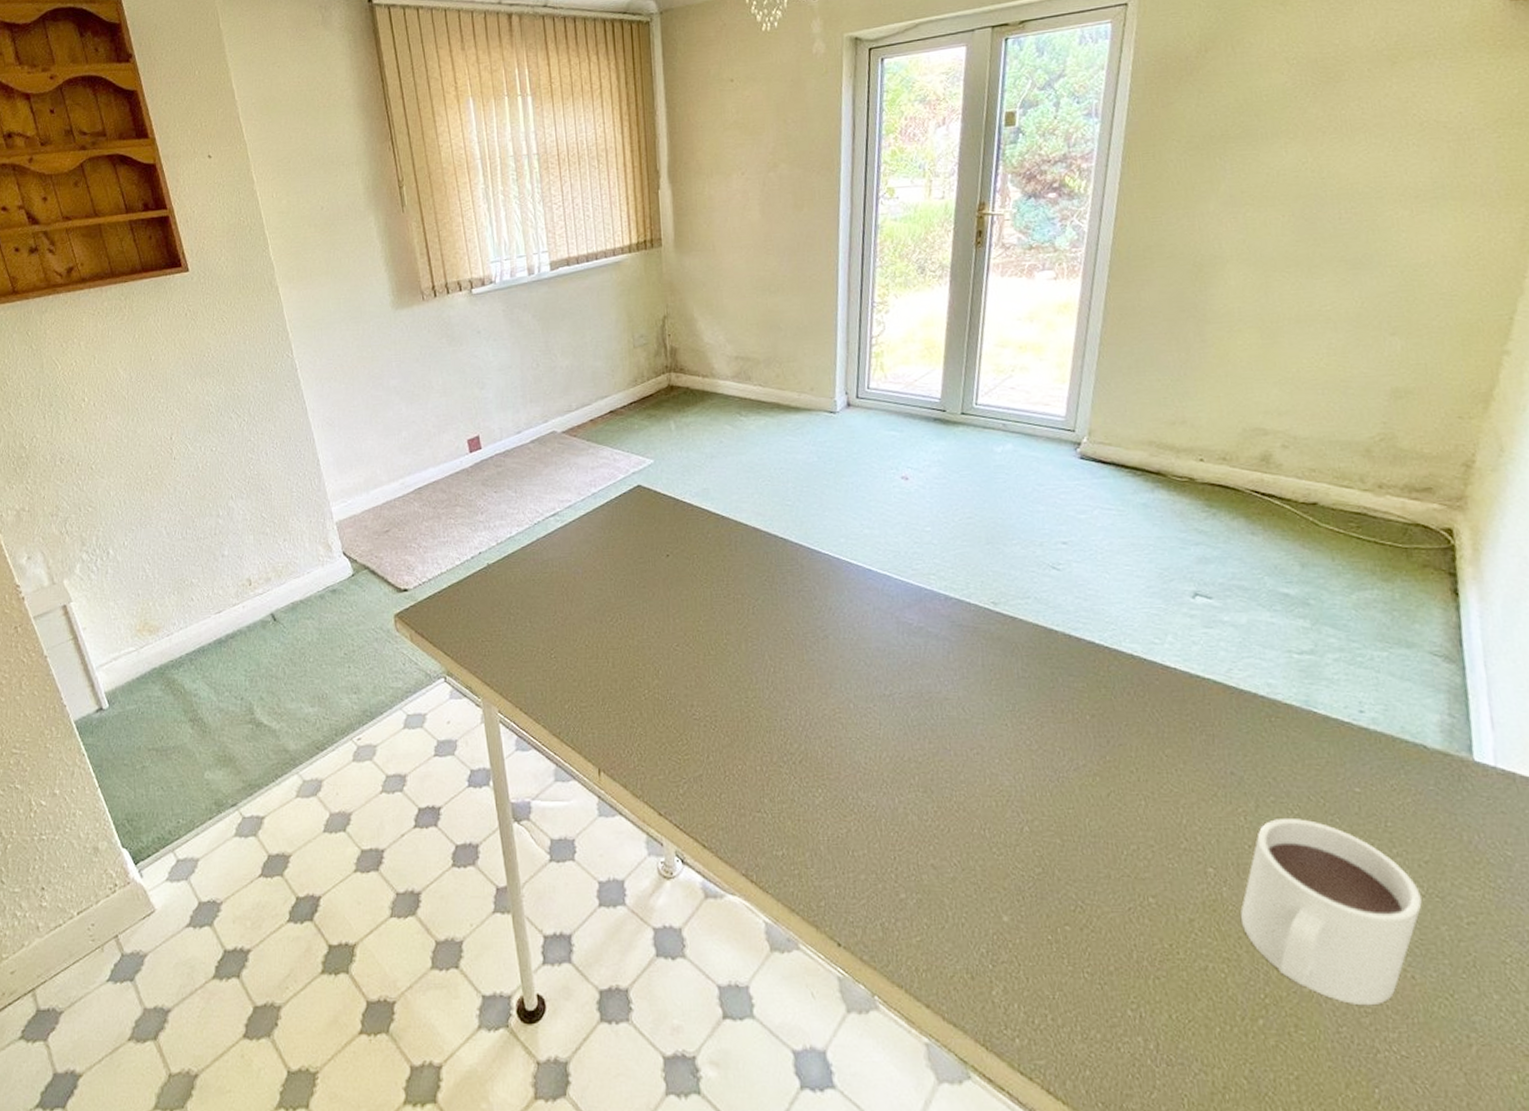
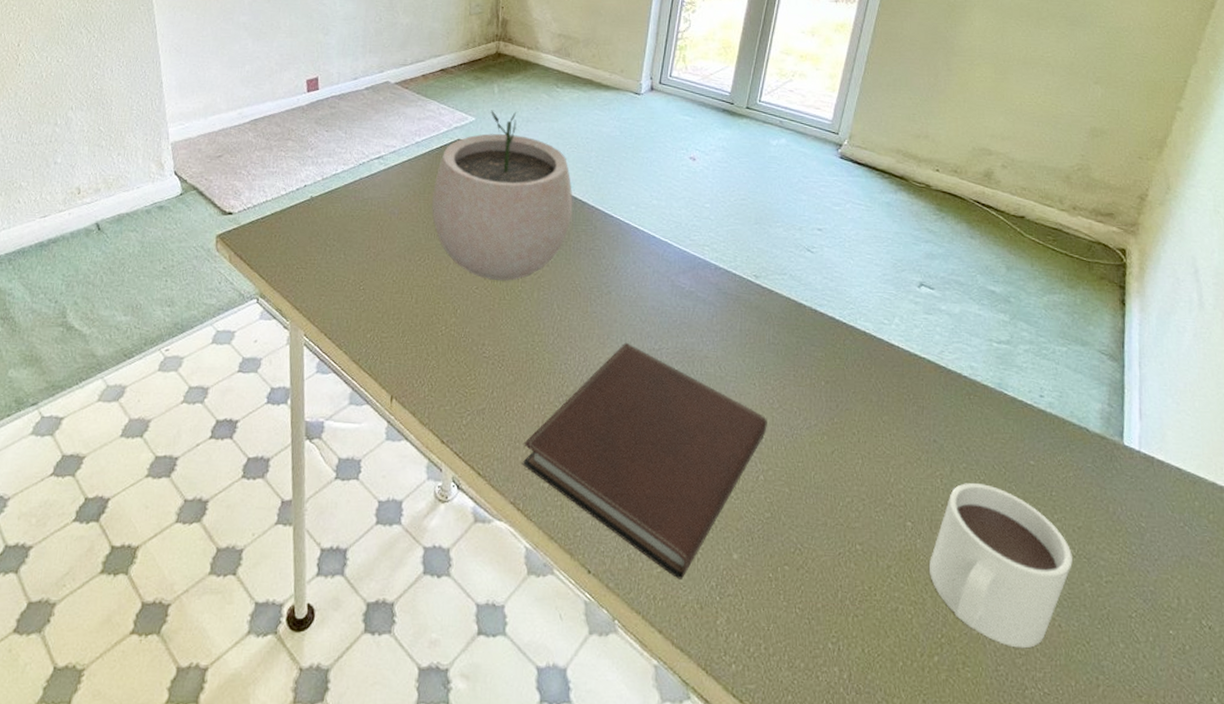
plant pot: none [617,449,774,635] -> present [432,110,573,281]
notebook: none [749,690,1027,948] -> present [522,342,767,580]

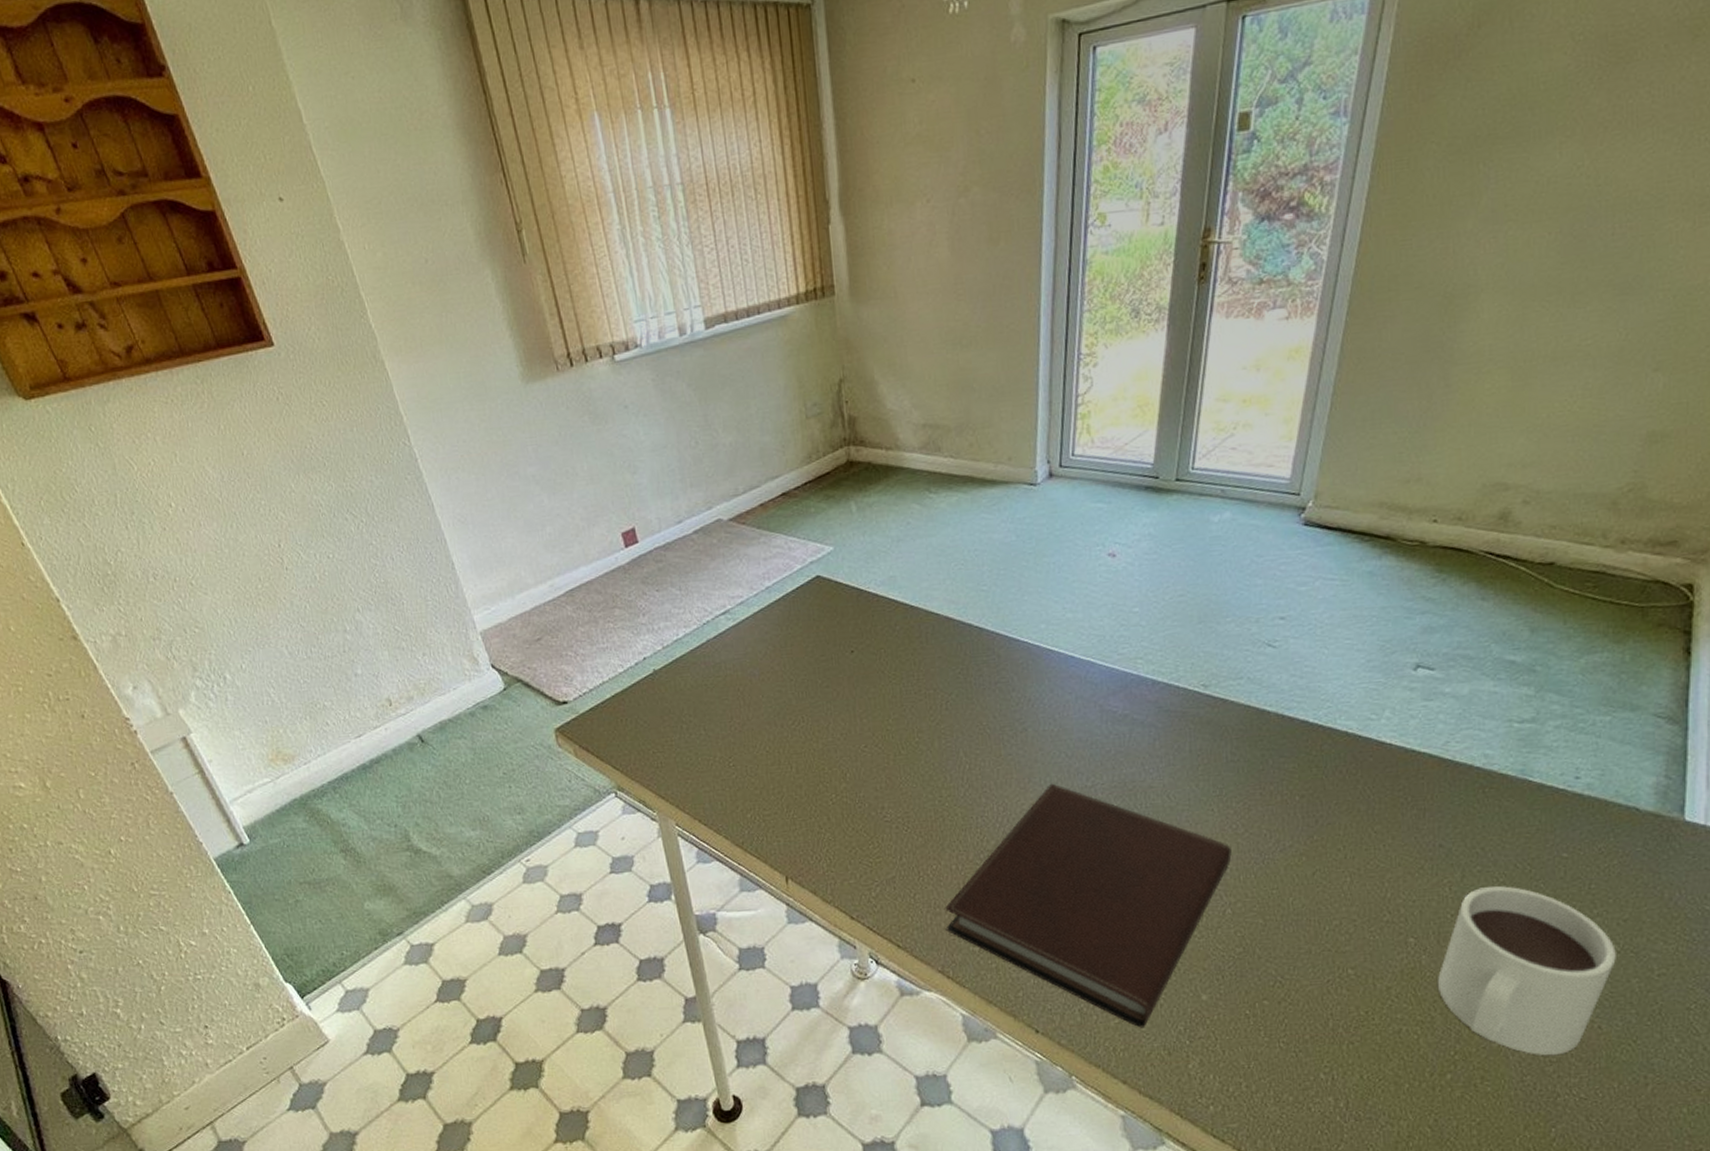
plant pot: present [432,110,573,281] -> none [796,532,969,735]

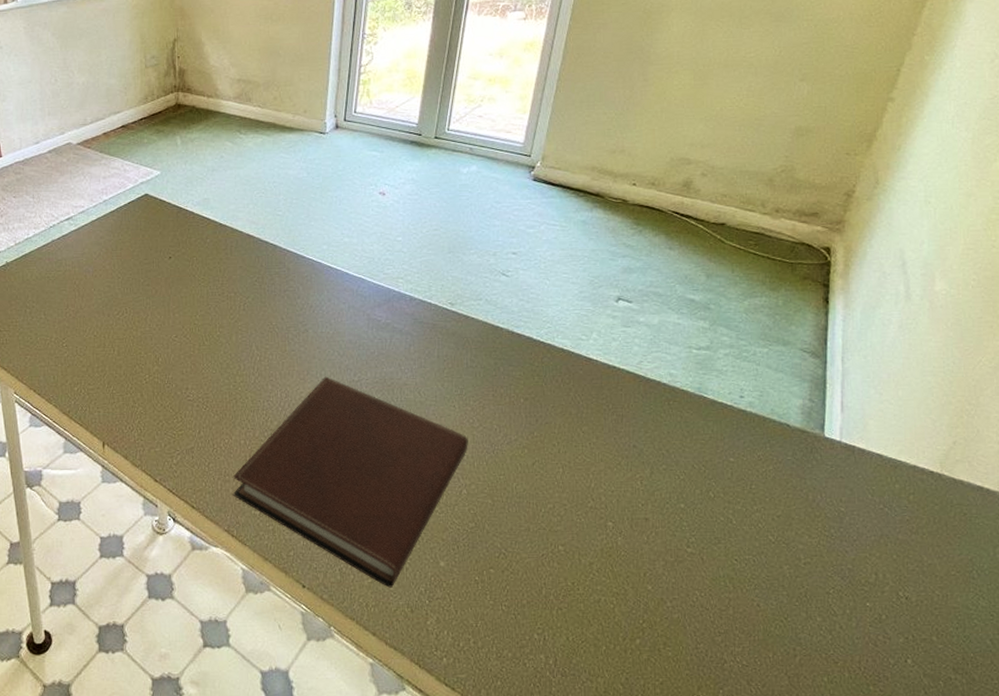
mug: present [1437,886,1616,1056] -> none [630,483,771,628]

